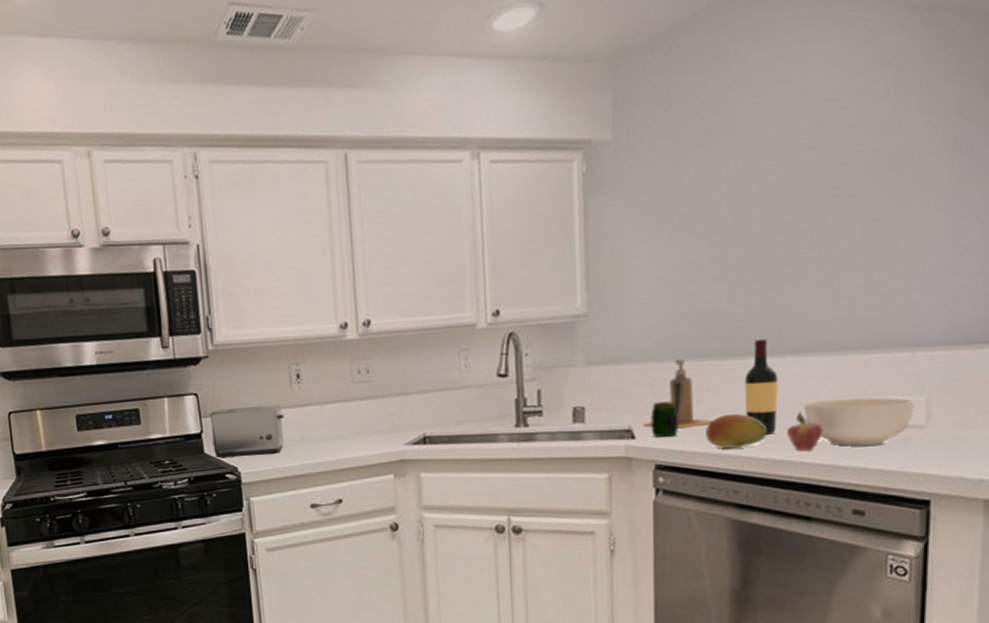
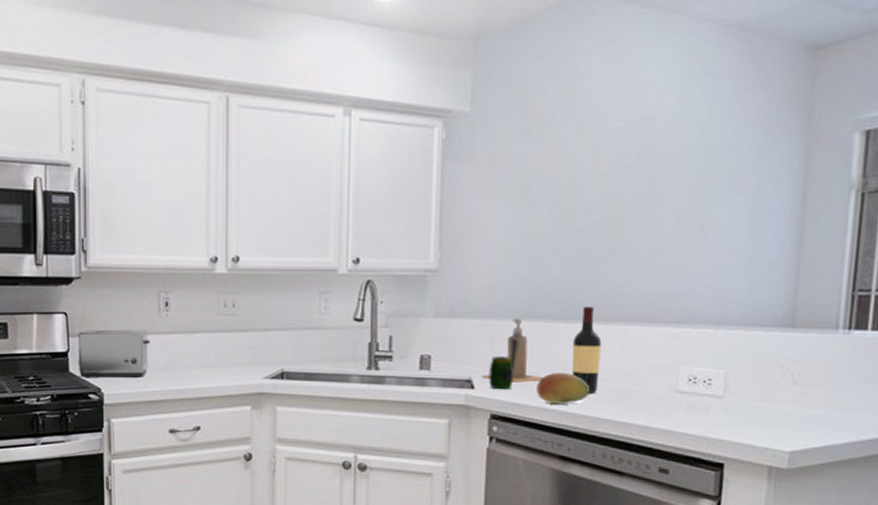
fruit: present [786,411,824,451] -> none [606,375,638,411]
bowl: present [803,397,915,447] -> none [622,367,715,411]

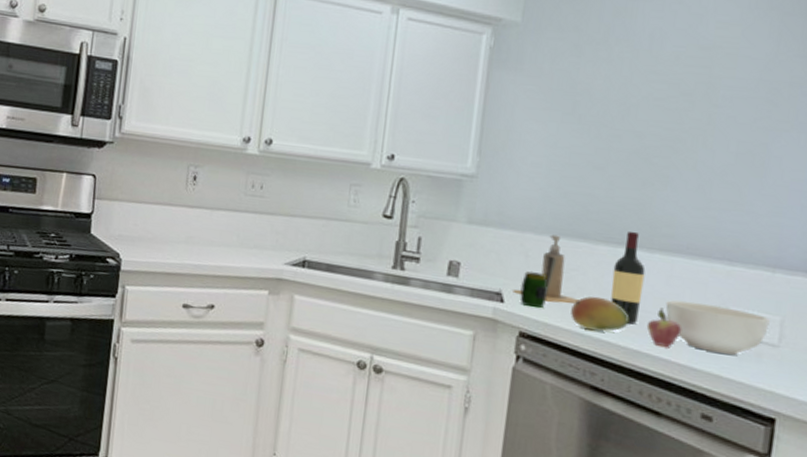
toaster: present [78,329,151,378] -> none [100,194,175,248]
fruit: none [606,375,638,411] -> present [646,308,682,347]
bowl: none [622,367,715,411] -> present [665,300,770,355]

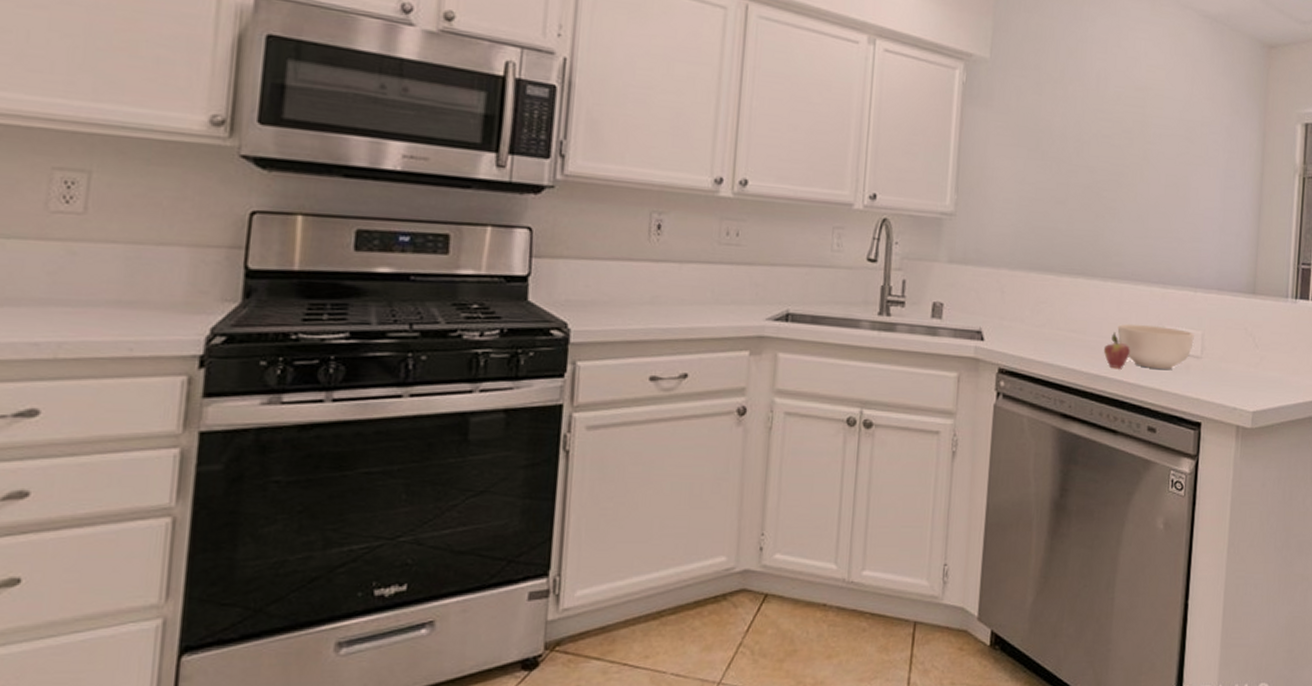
soap dispenser: present [513,234,579,304] -> none [991,269,1048,336]
cleansing agent: present [520,271,548,308] -> none [998,307,1022,342]
fruit: present [571,296,630,332] -> none [1042,326,1090,360]
wine bottle: present [611,231,646,324] -> none [1074,261,1101,350]

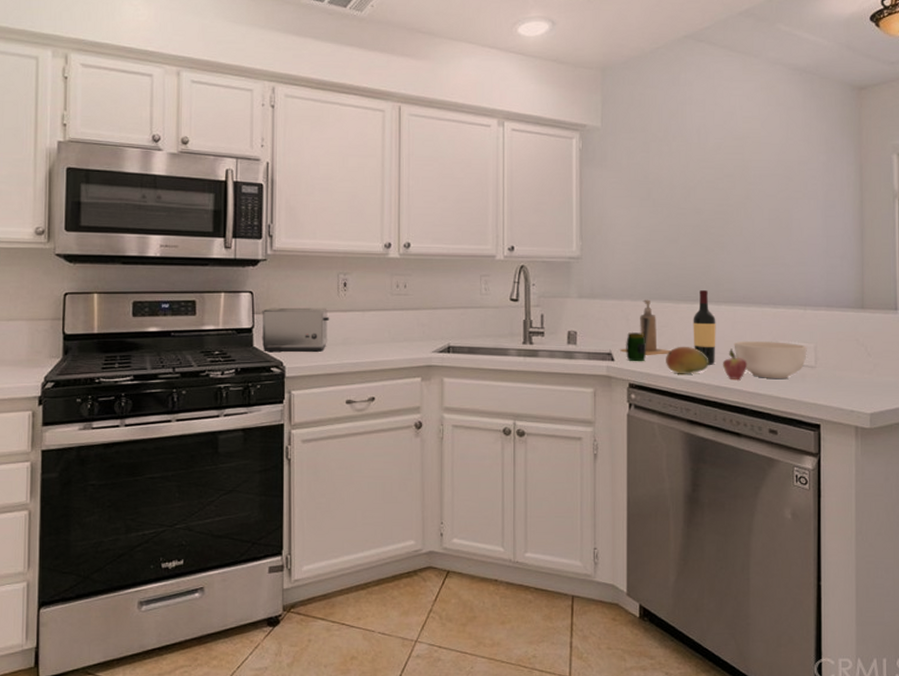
toaster: none [541,250,636,312] -> present [262,307,330,353]
soap dispenser: none [991,269,1048,336] -> present [620,299,670,355]
cleansing agent: none [998,307,1022,342] -> present [626,332,646,361]
fruit: none [1042,326,1090,360] -> present [666,346,709,374]
wine bottle: none [1074,261,1101,350] -> present [693,289,716,365]

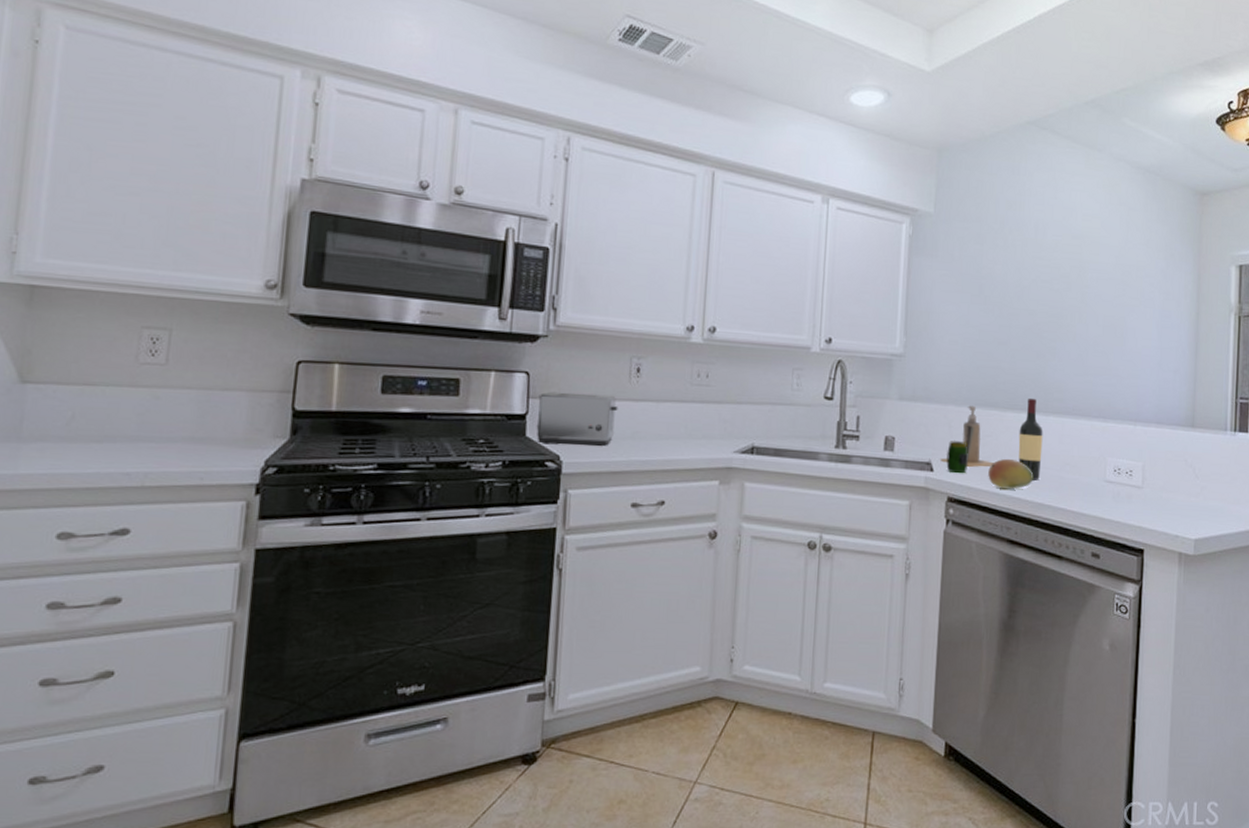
fruit: present [722,348,748,379] -> none [1047,463,1073,497]
bowl: present [734,341,807,380] -> none [1060,456,1135,500]

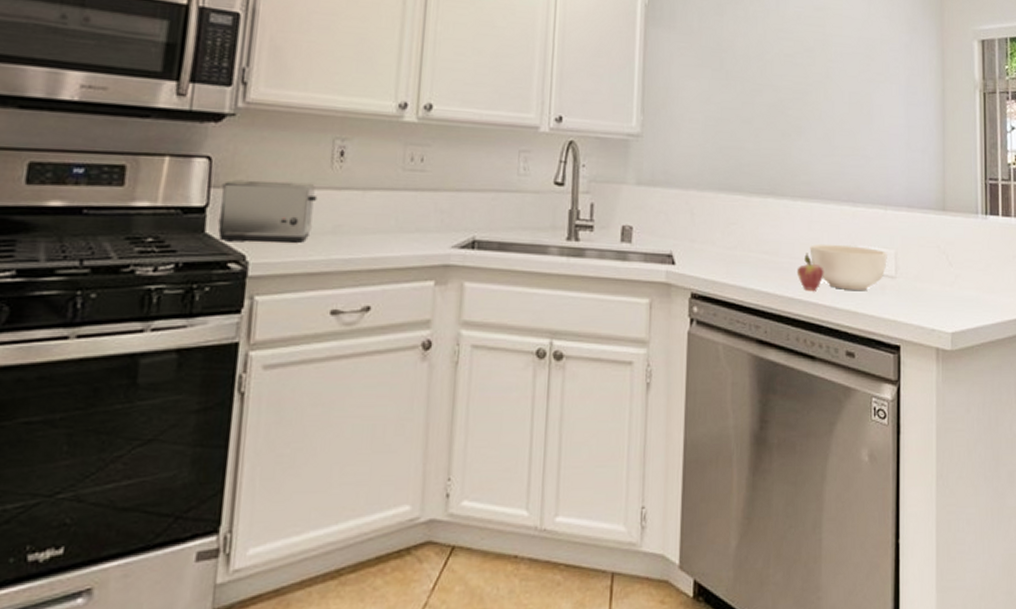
soap dispenser: present [940,405,994,467] -> none [682,190,740,259]
cleansing agent: present [946,441,968,473] -> none [689,230,712,265]
fruit: present [988,458,1034,489] -> none [734,248,783,283]
wine bottle: present [1018,398,1043,481] -> none [765,181,791,272]
fruit: none [1047,463,1073,497] -> present [796,253,824,290]
bowl: none [1060,456,1135,500] -> present [810,244,887,291]

